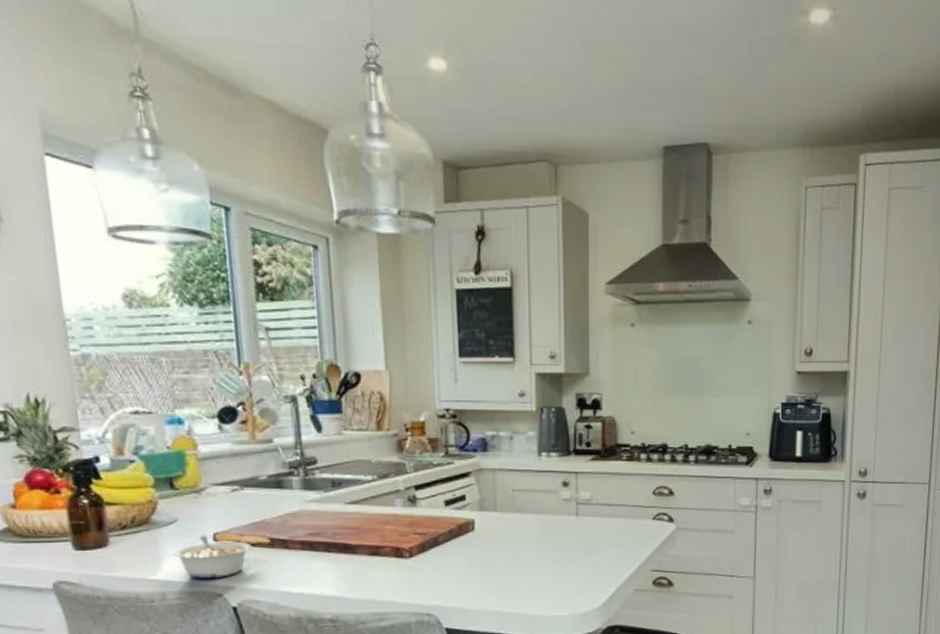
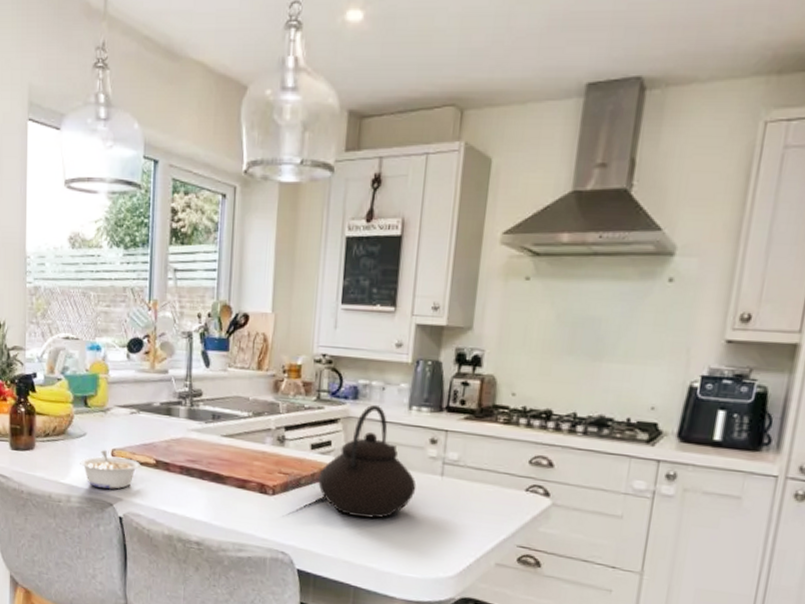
teapot: none [457,454,554,566] -> present [318,404,417,519]

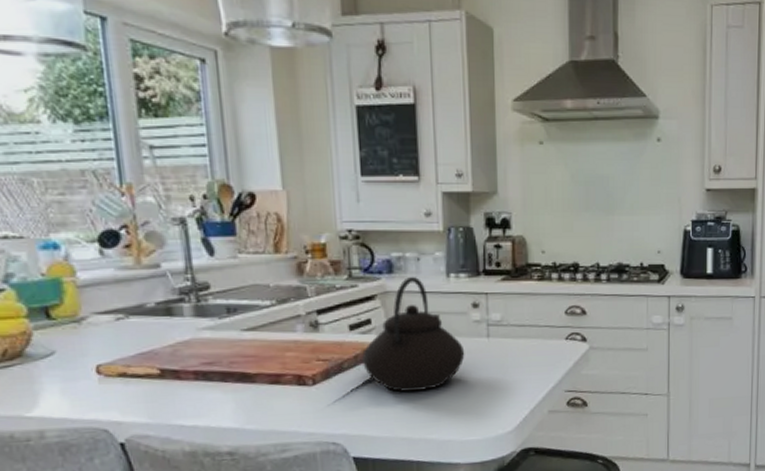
legume: present [80,449,140,489] -> none [51,367,140,414]

